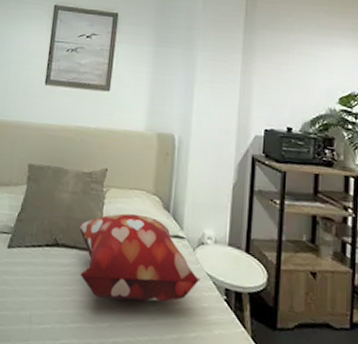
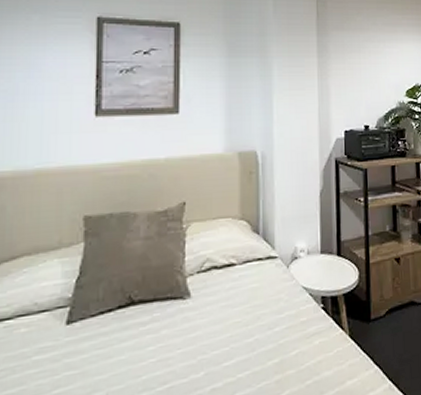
decorative pillow: present [78,213,200,302] -> none [157,244,297,347]

